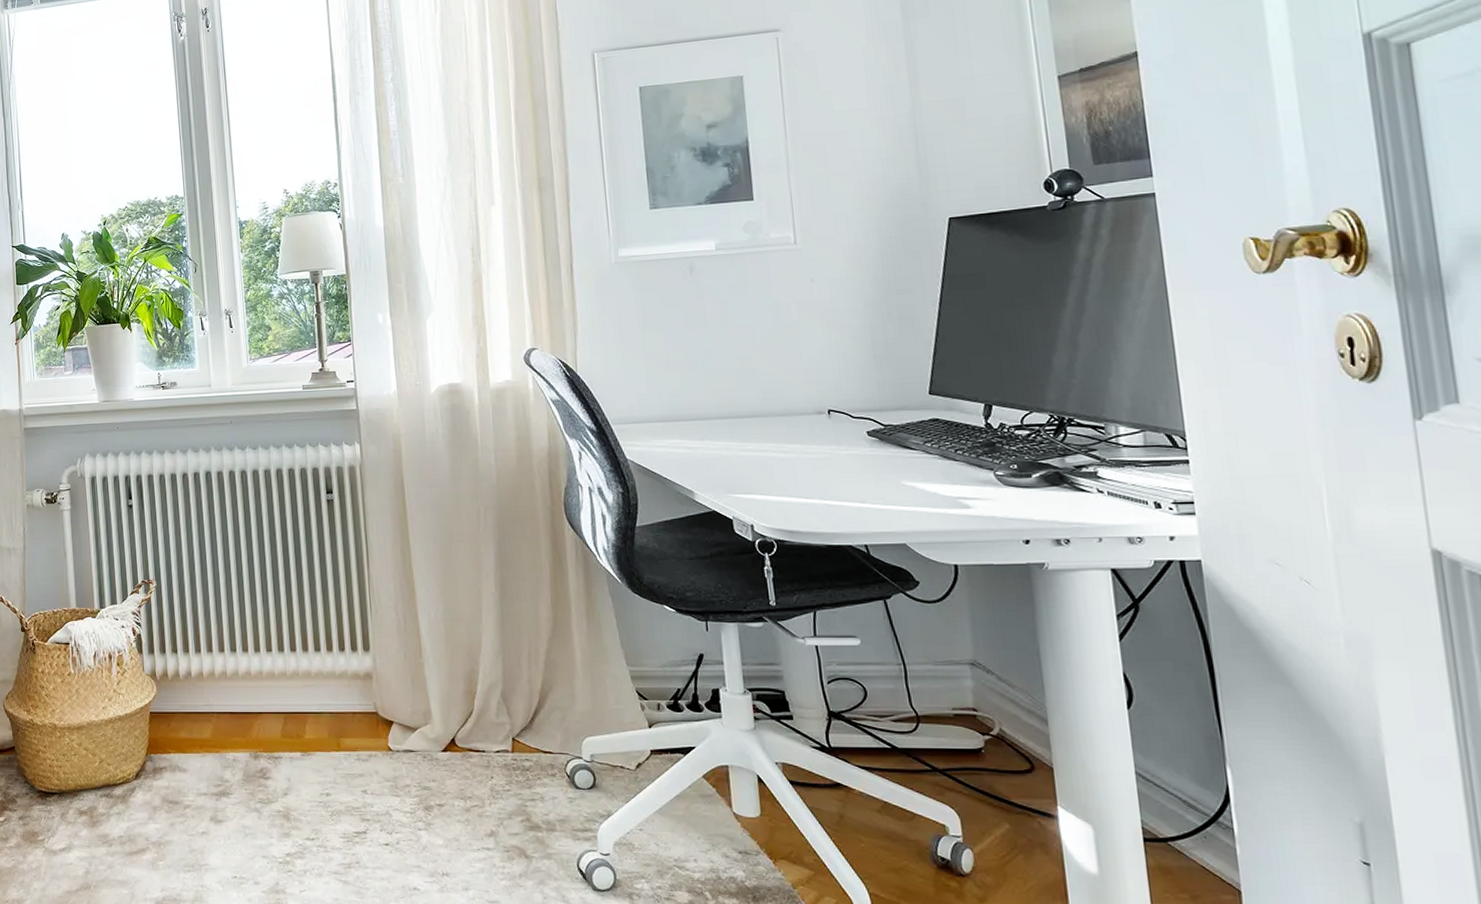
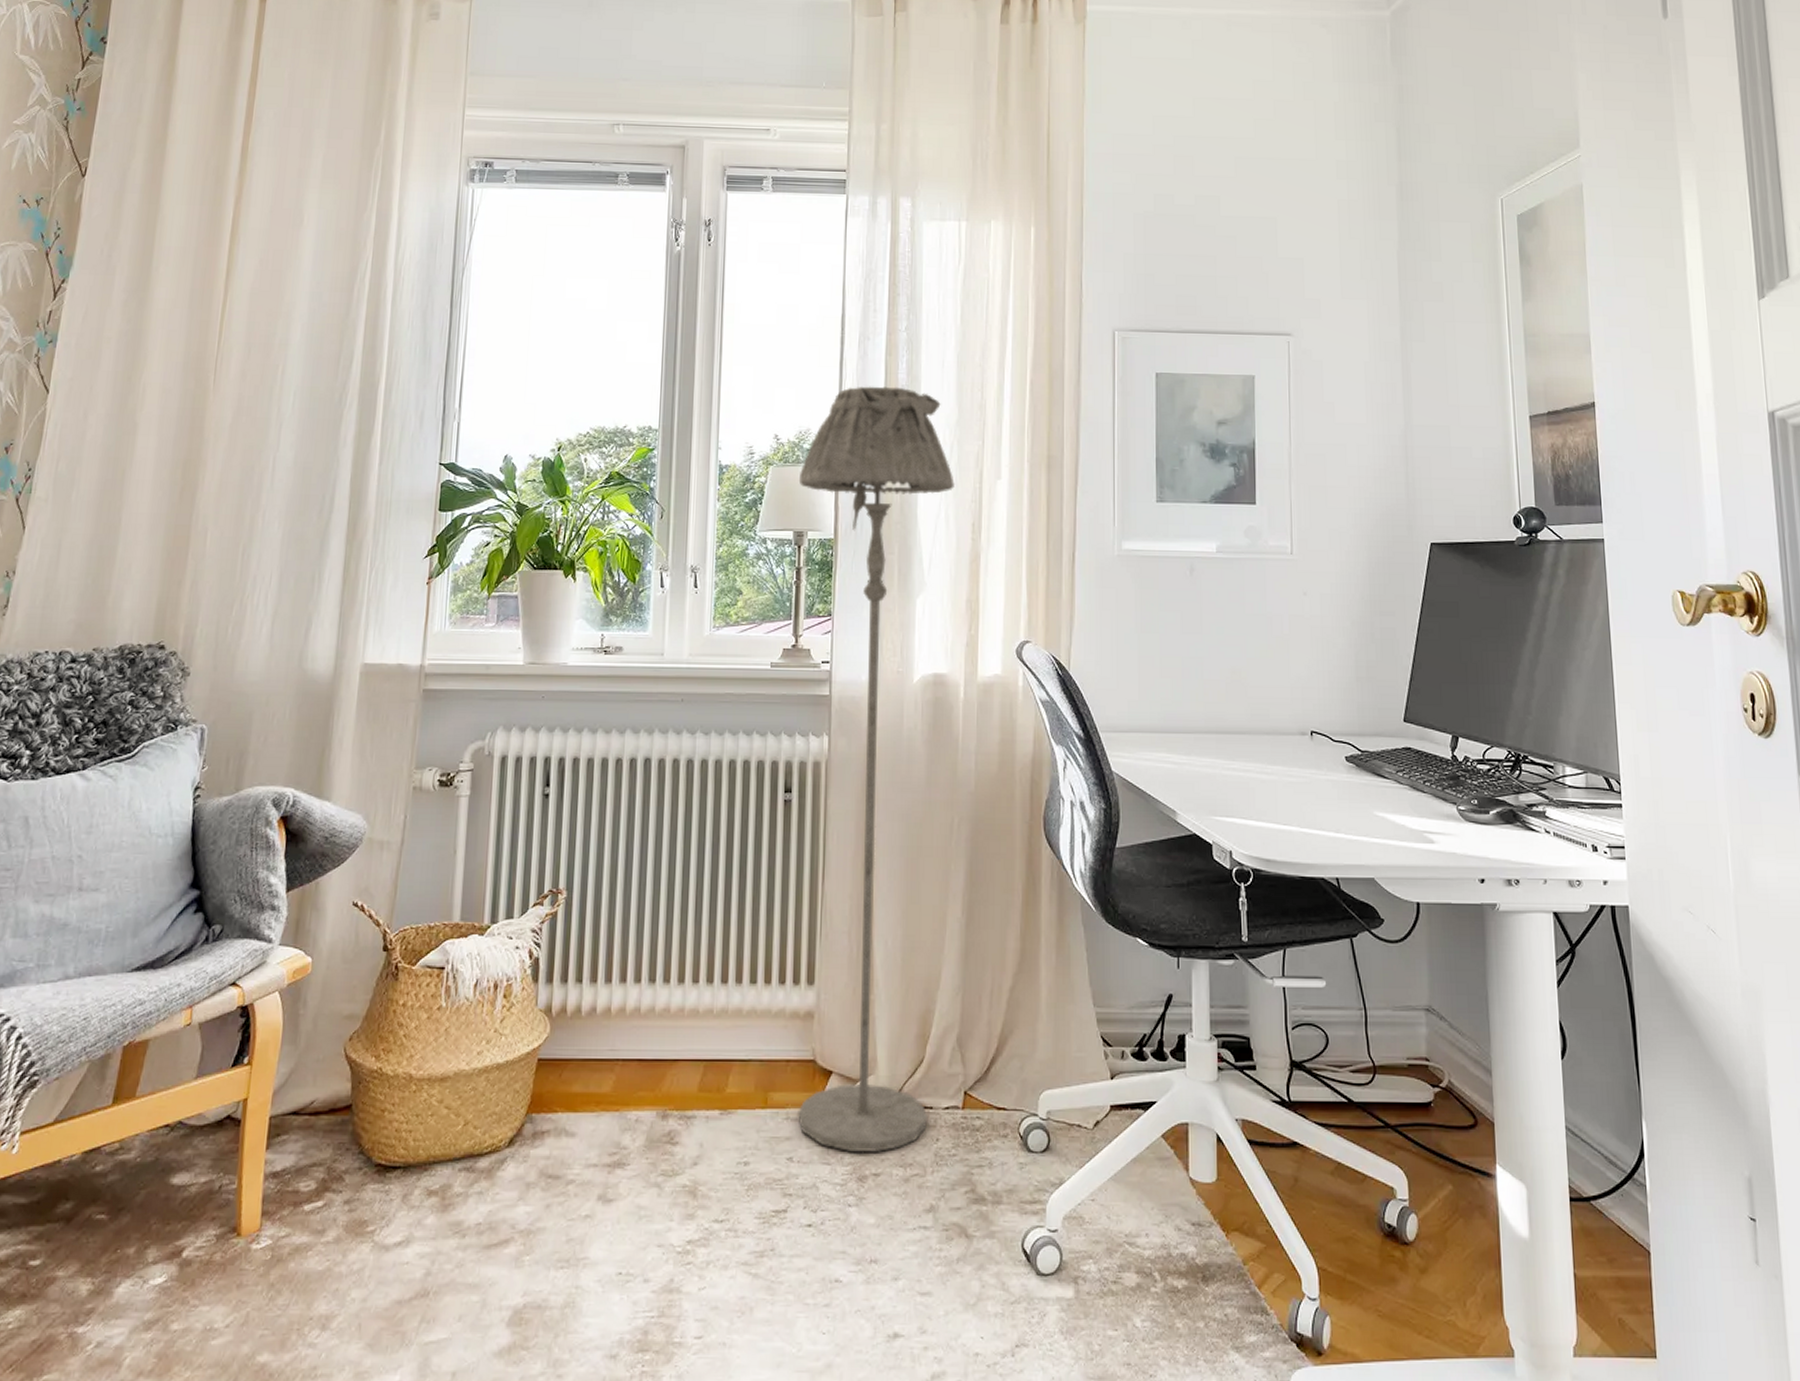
floor lamp: none [309,133,481,788] -> present [798,386,955,1153]

